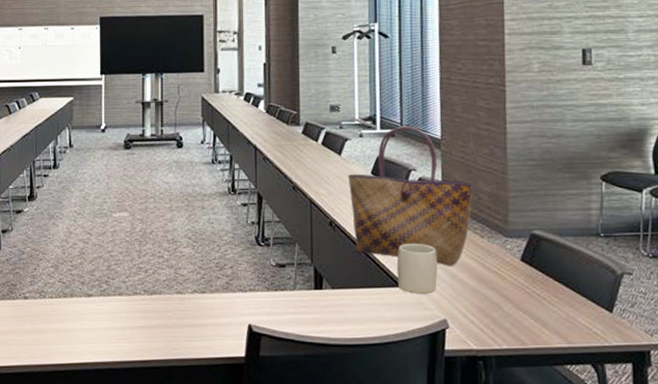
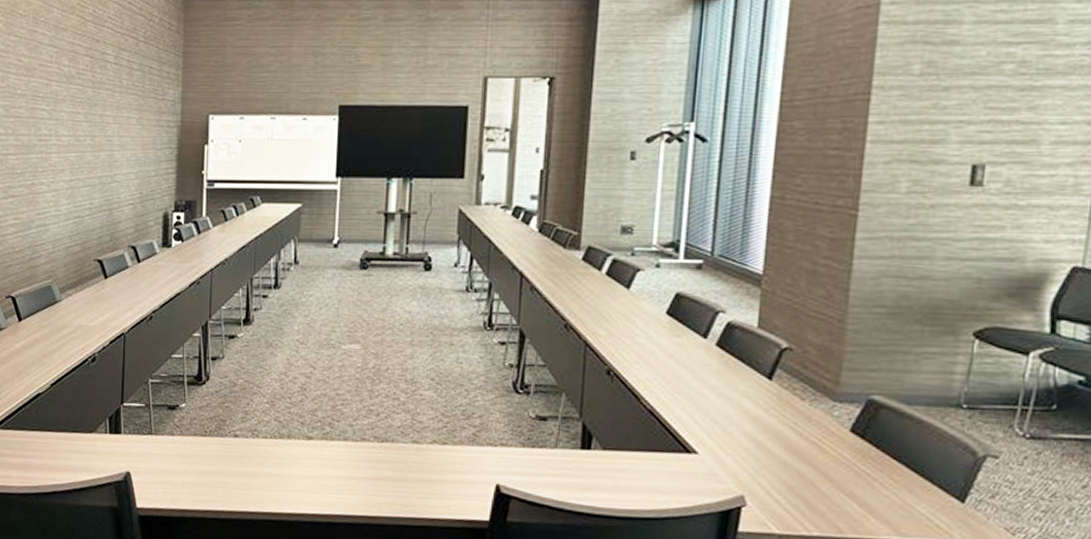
tote bag: present [347,126,474,266] -> none [635,256,799,433]
mug: present [397,243,438,294] -> none [686,401,741,464]

